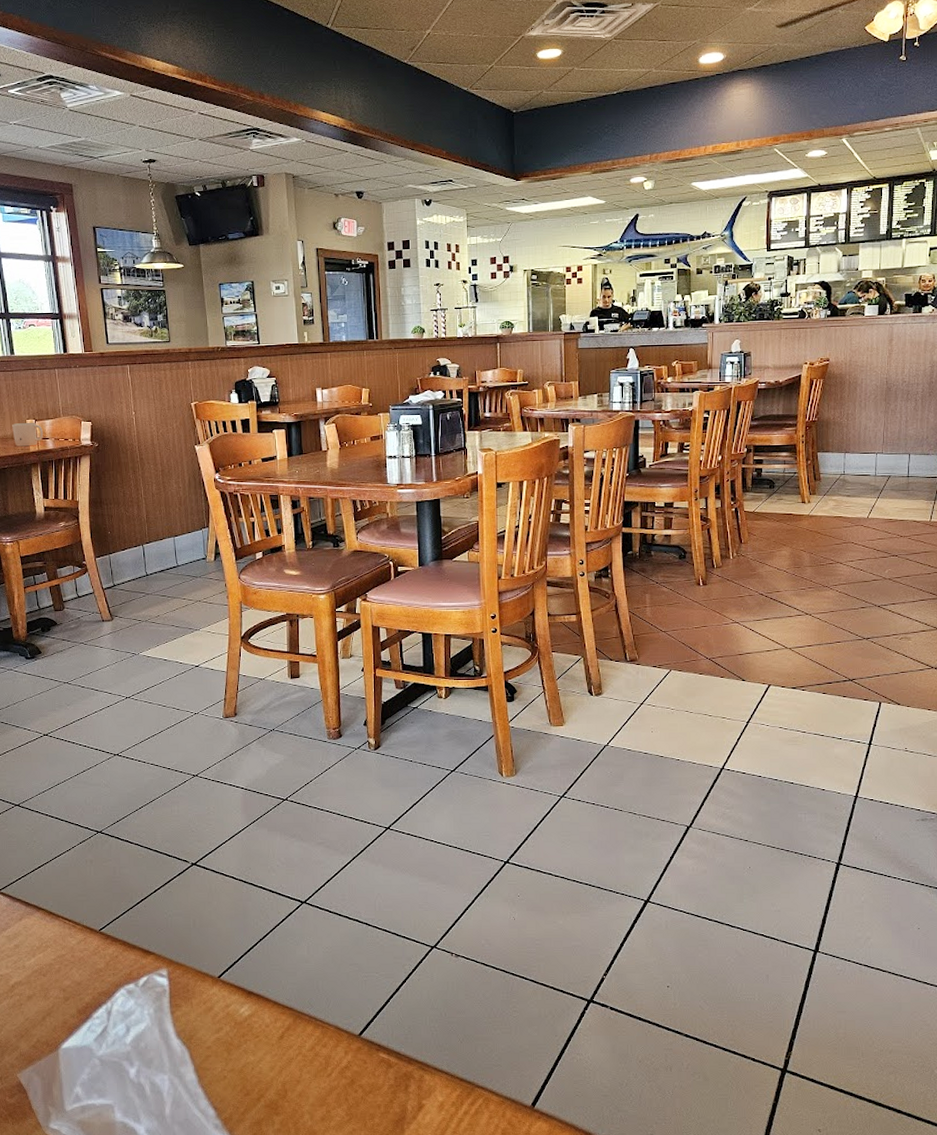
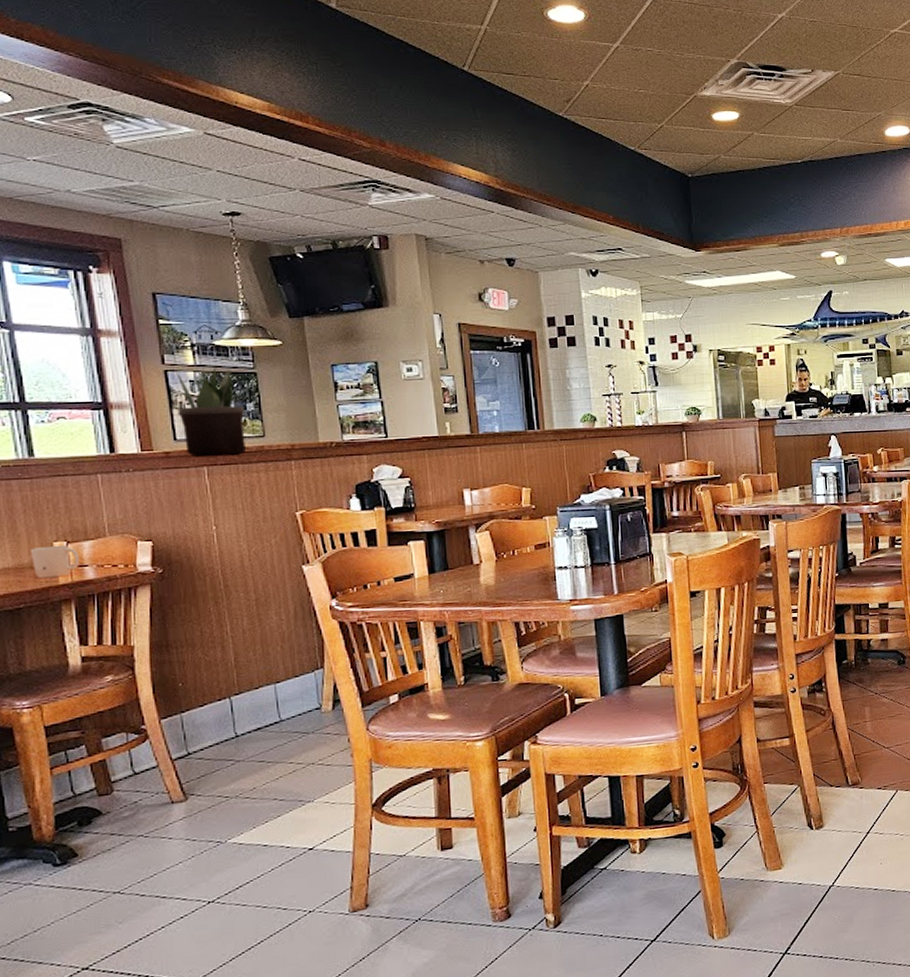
planter: none [108,285,157,358] -> present [174,366,245,458]

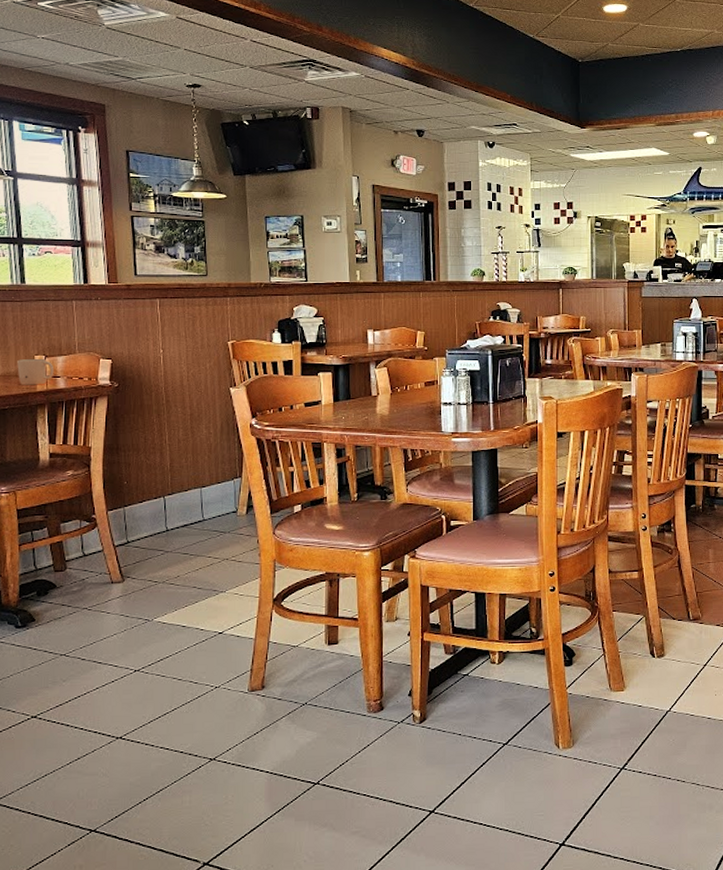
planter: present [174,366,245,458] -> none [139,214,193,291]

